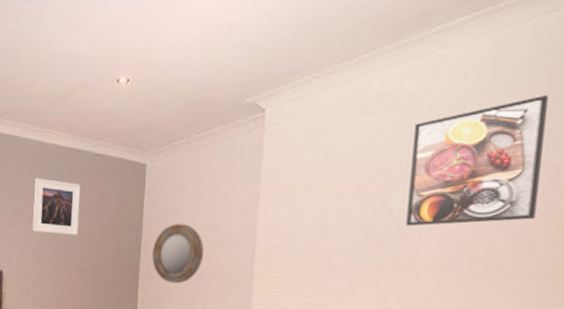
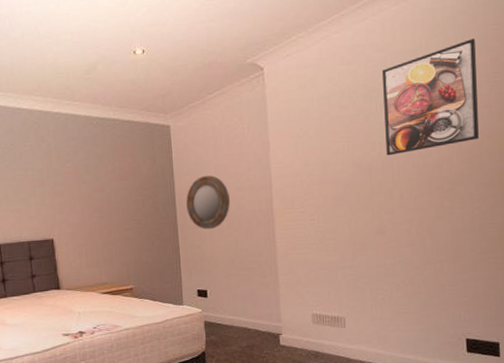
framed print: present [32,178,81,235] -> none [71,148,118,199]

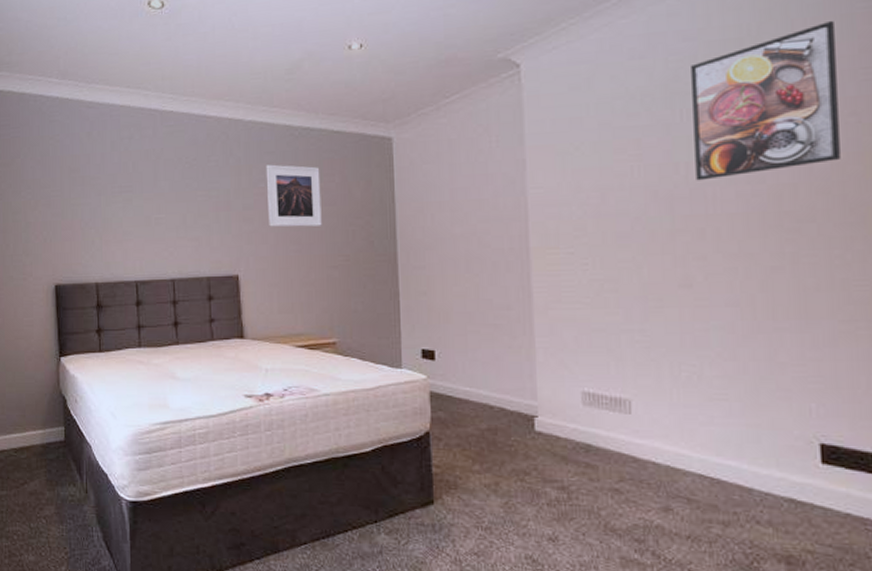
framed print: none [71,148,118,199] -> present [265,164,322,227]
home mirror: present [186,175,230,230] -> none [410,202,469,272]

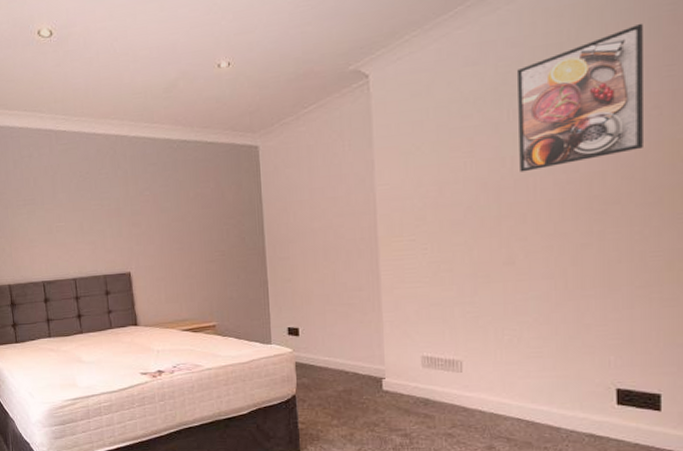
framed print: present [265,164,322,227] -> none [149,174,200,229]

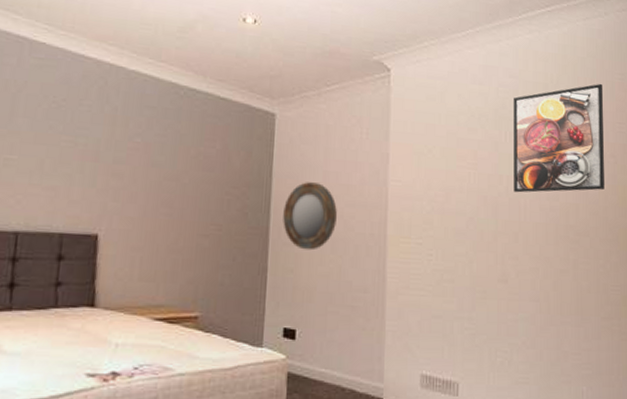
home mirror: none [276,200,326,261] -> present [283,182,337,251]

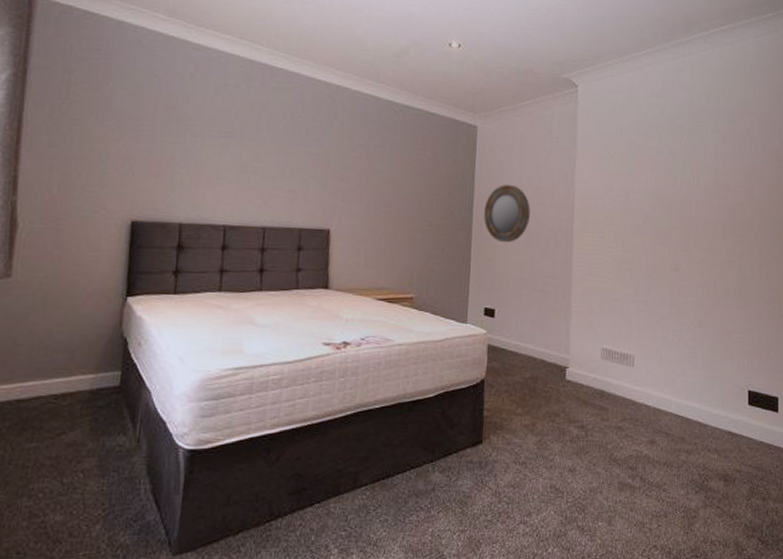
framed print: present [514,83,604,193] -> none [686,94,770,193]

